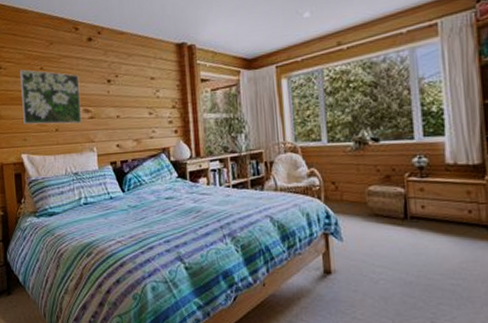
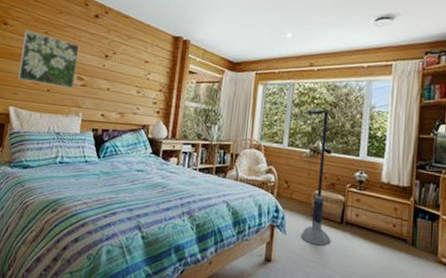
floor lamp: none [344,92,397,248] -> present [301,109,331,246]

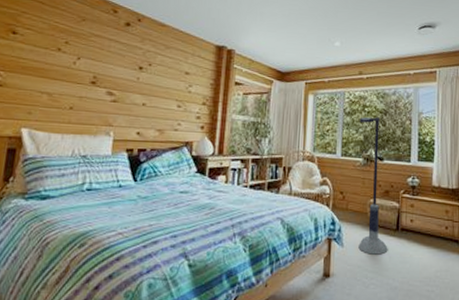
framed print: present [18,30,80,89] -> none [32,39,109,106]

